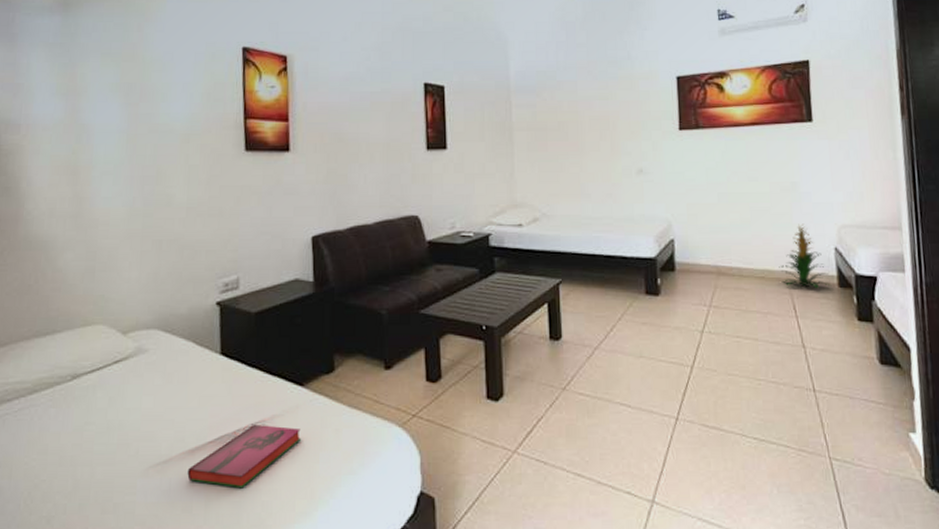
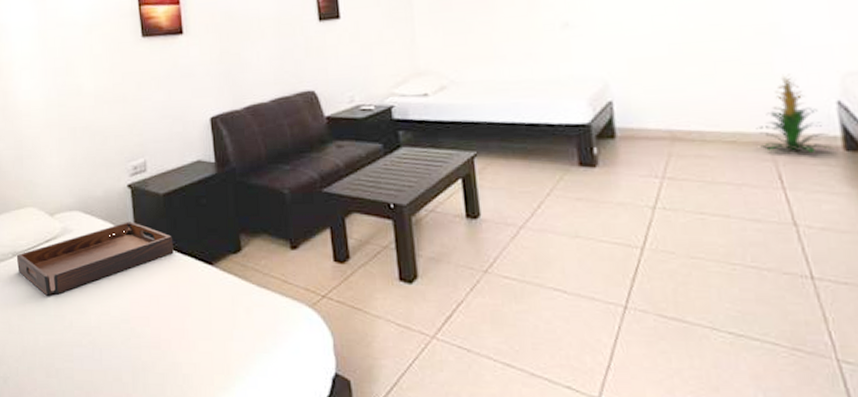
serving tray: none [76,341,263,422] -> present [16,221,174,296]
hardback book: present [187,424,301,489] -> none [115,300,214,361]

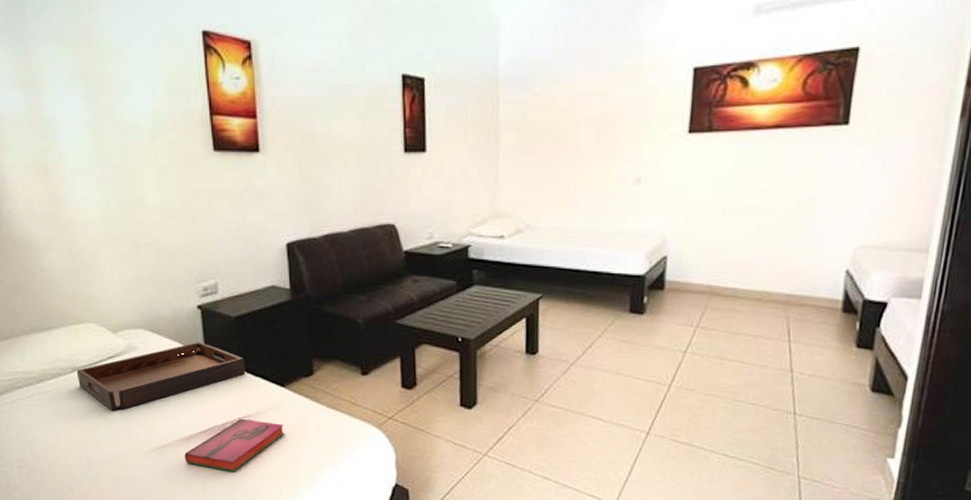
hardback book: none [115,300,214,361] -> present [184,418,284,472]
indoor plant: present [756,73,835,152] -> none [779,243,835,312]

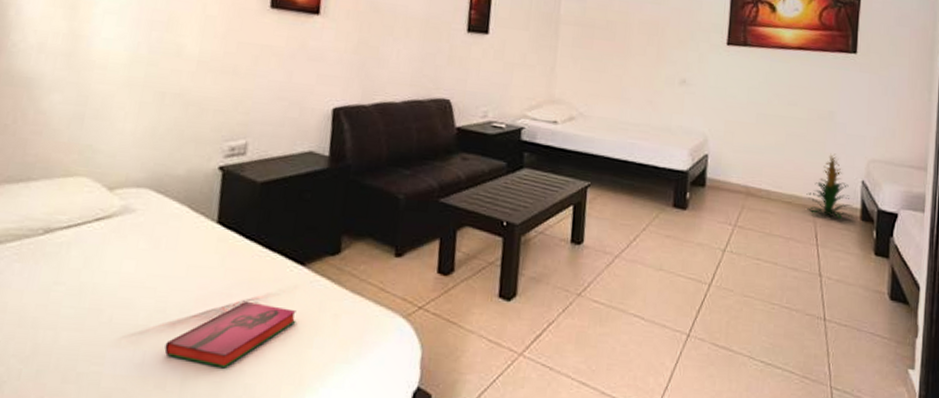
serving tray: present [76,342,245,411] -> none [48,208,263,285]
indoor plant: none [779,243,835,312] -> present [806,153,855,219]

